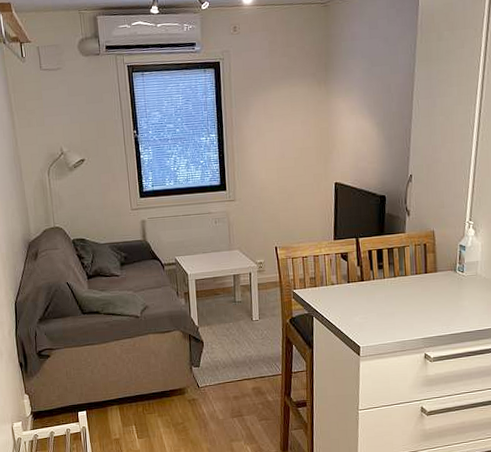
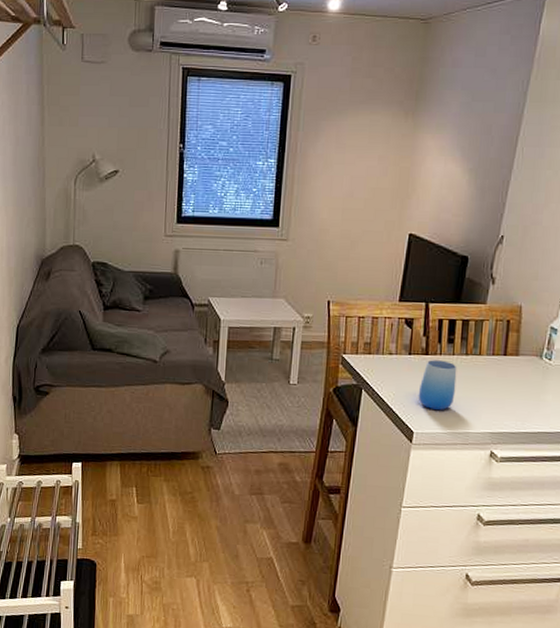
cup: none [359,284,390,326] -> present [418,360,457,411]

